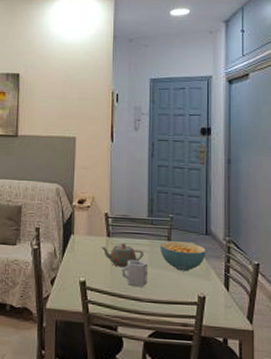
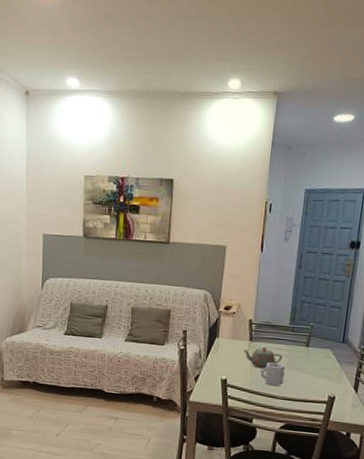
cereal bowl: present [159,241,206,271] -> none [298,347,341,375]

